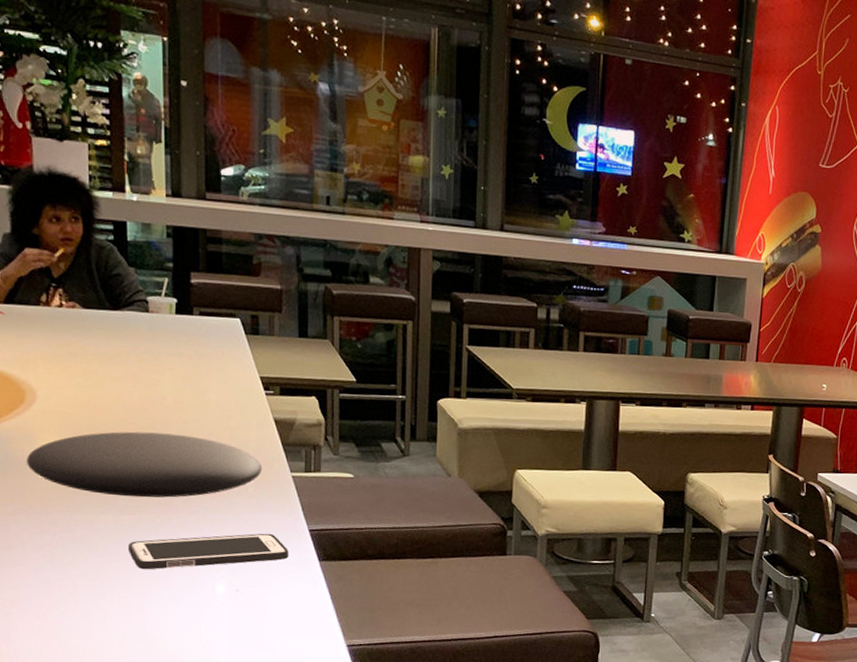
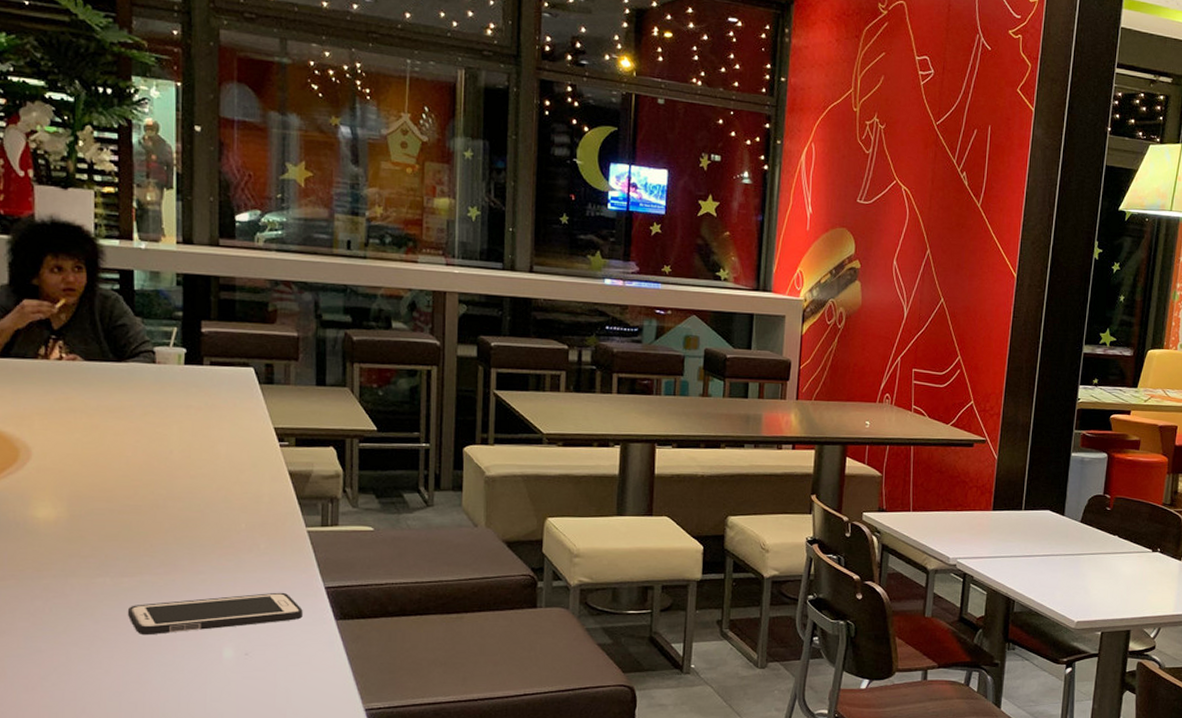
plate: present [27,431,263,498] -> none [19,488,276,558]

